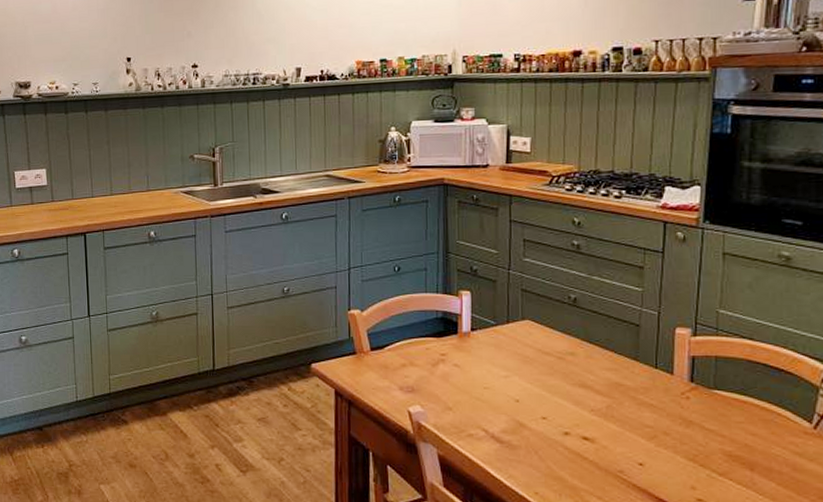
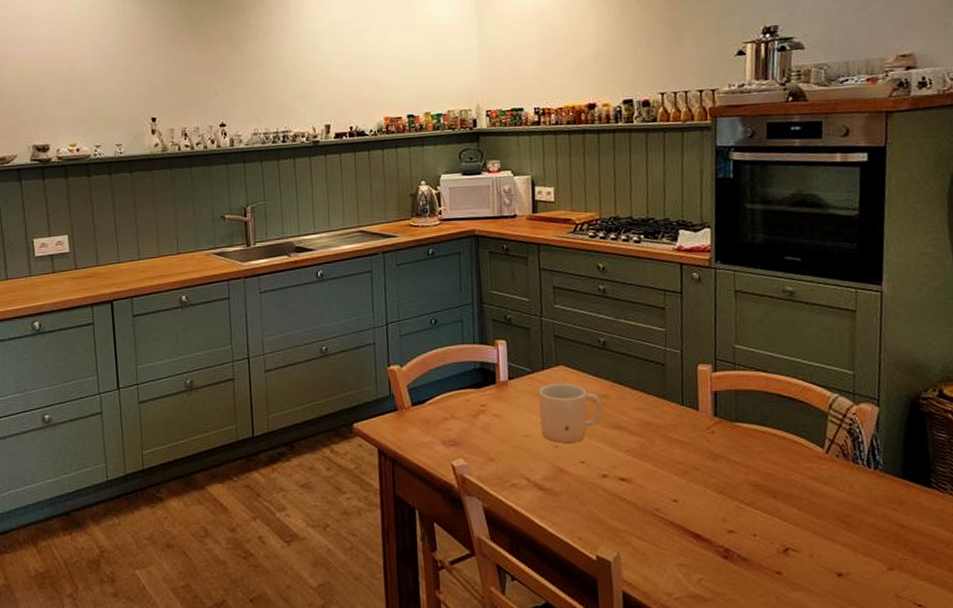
mug: none [501,337,569,398] -> present [538,382,603,443]

